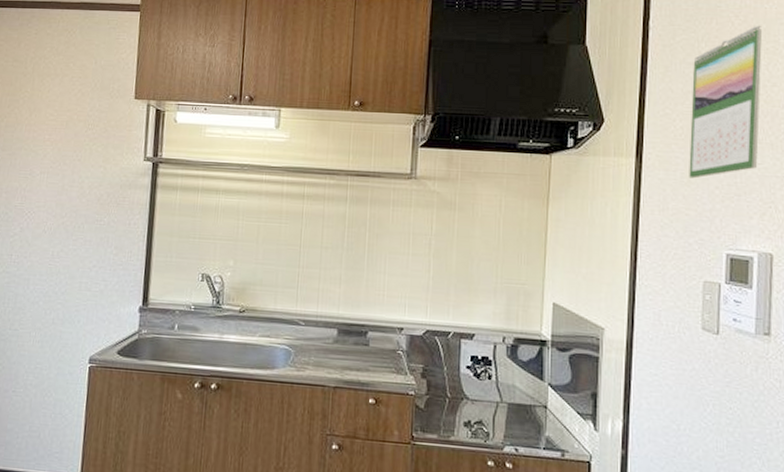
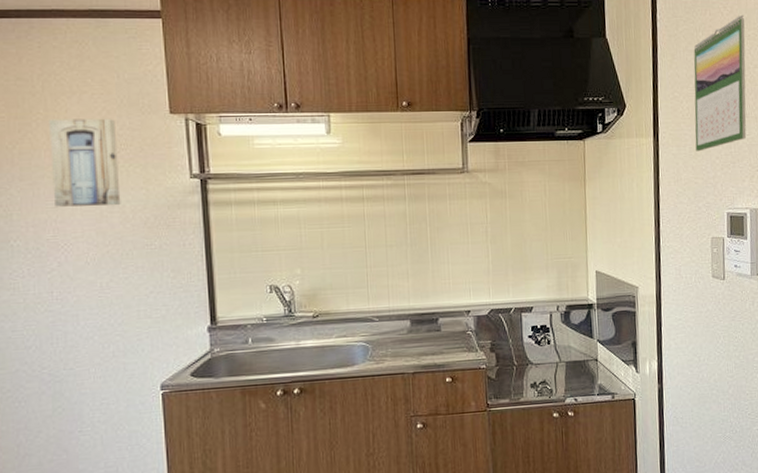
wall art: none [26,97,87,181] -> present [49,118,121,207]

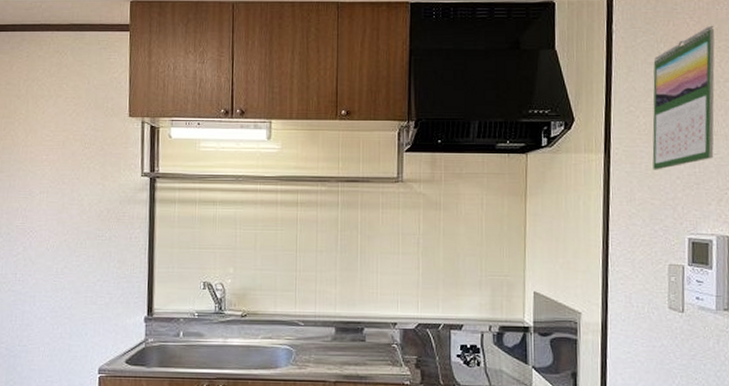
wall art: present [49,118,121,207] -> none [25,119,83,199]

